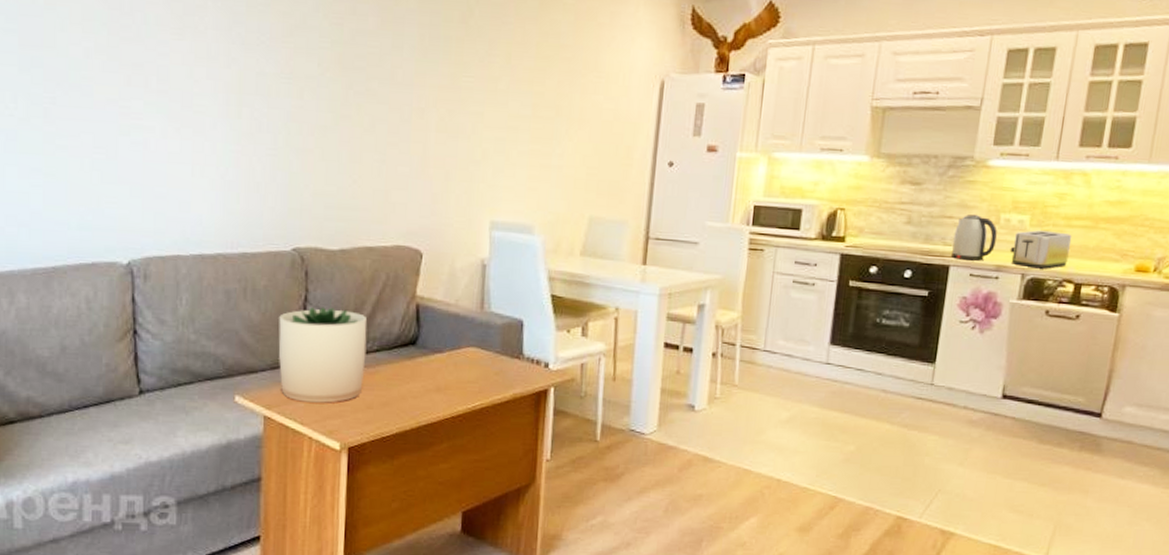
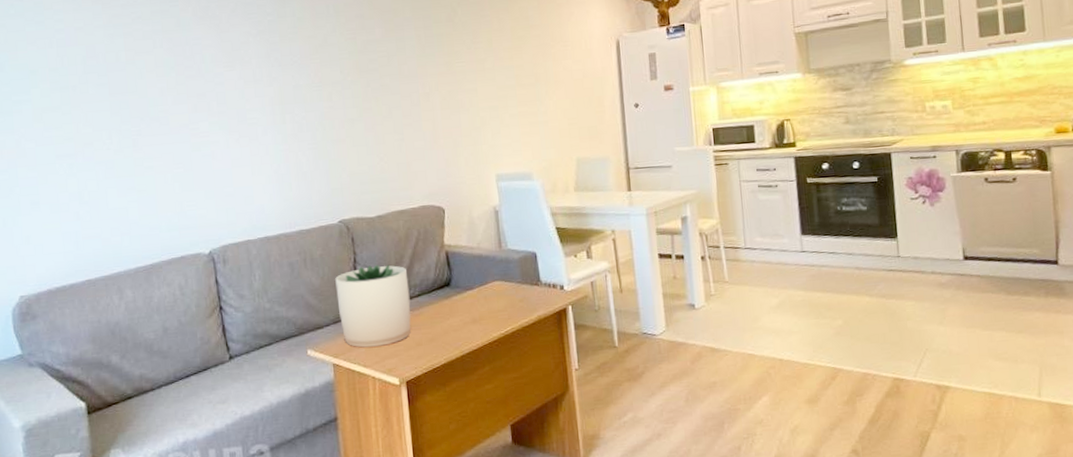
kettle: present [951,213,997,261] -> none [888,106,927,147]
toaster: present [1009,230,1073,269] -> none [940,110,994,144]

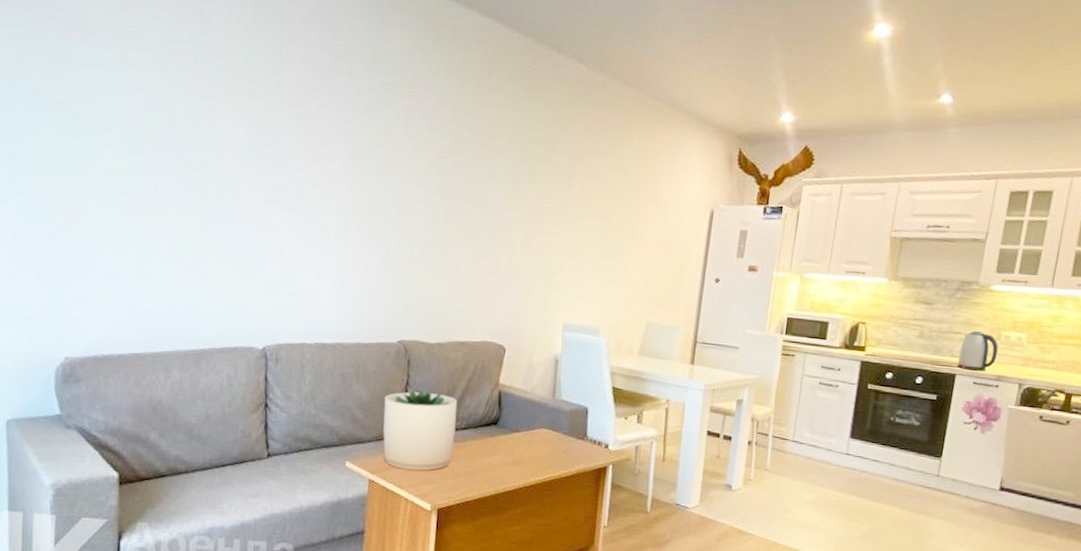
kettle: none [888,106,927,147] -> present [958,330,998,371]

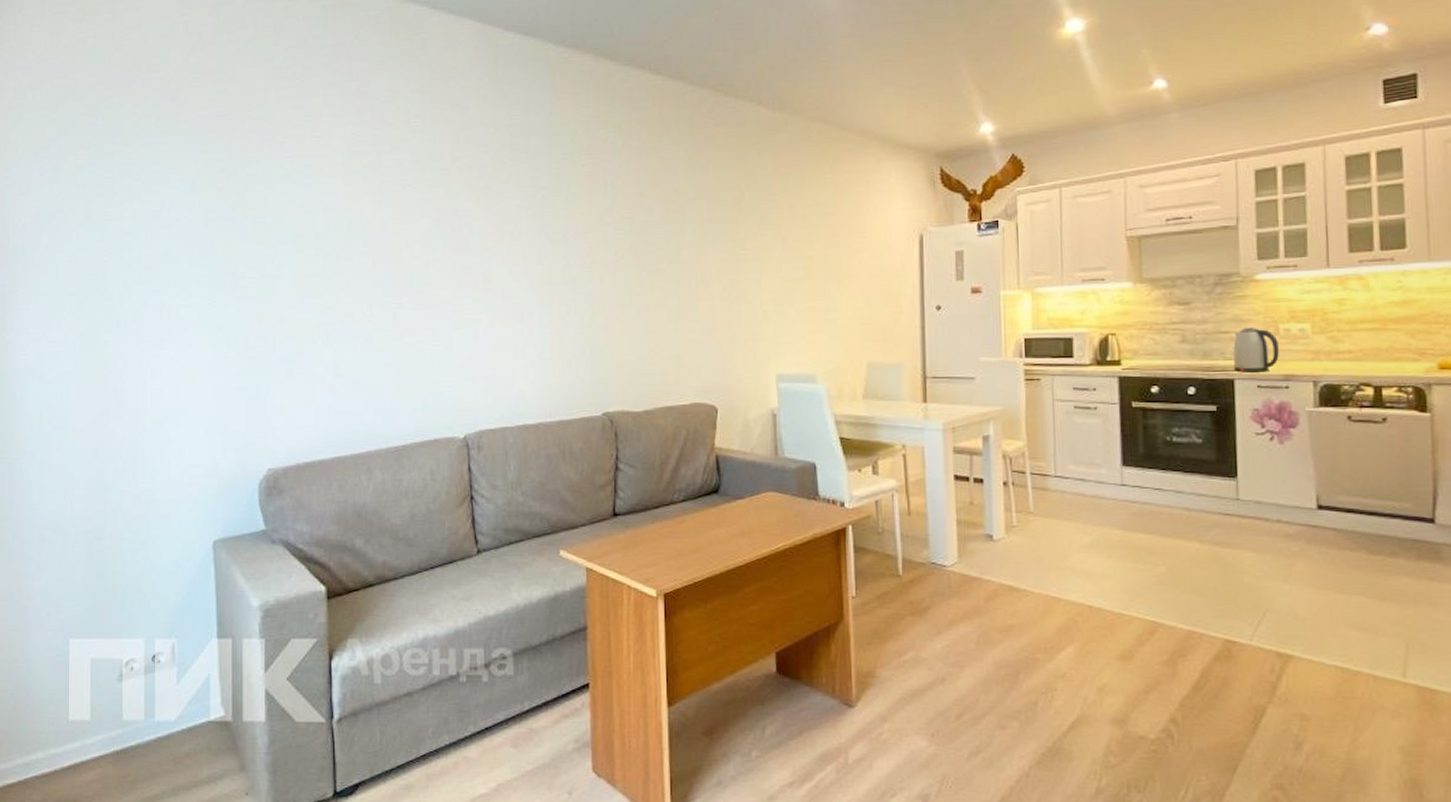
planter: present [382,390,458,471] -> none [595,463,674,553]

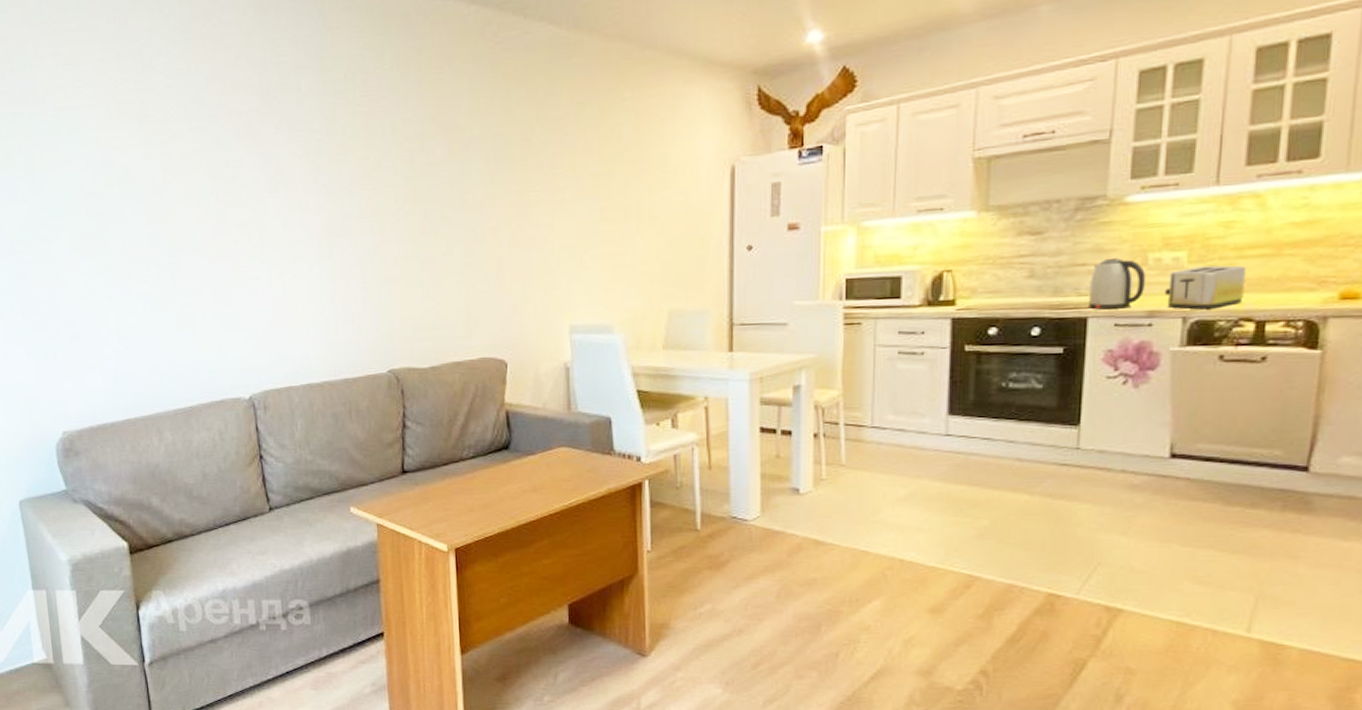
toaster: none [1295,337,1361,375] -> present [1164,265,1247,310]

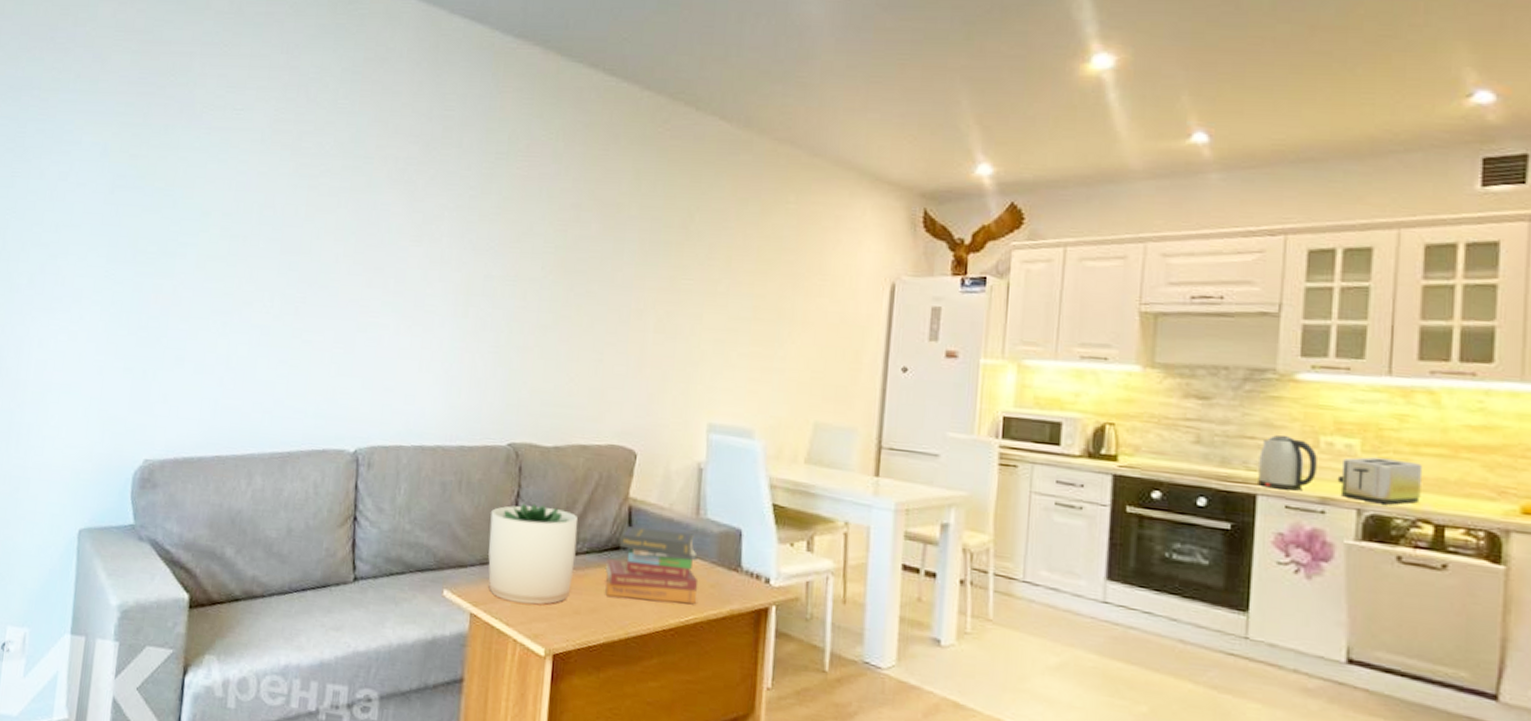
planter: none [382,421,464,509] -> present [488,503,578,605]
books: none [490,427,577,493] -> present [604,526,699,605]

